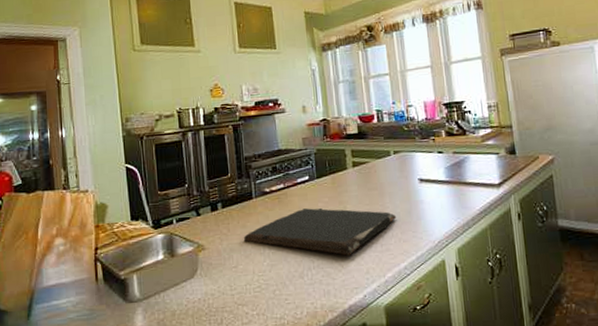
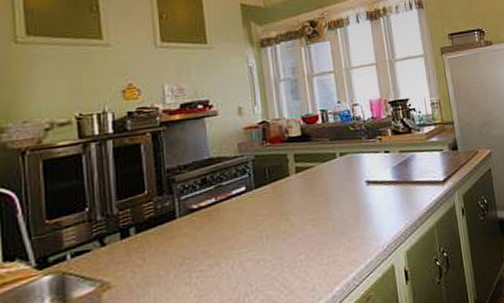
cutting board: present [243,207,397,256] -> none [163,219,344,274]

